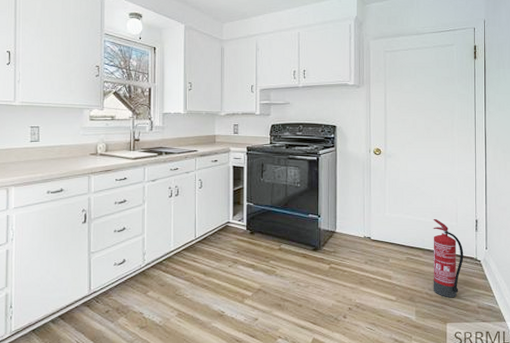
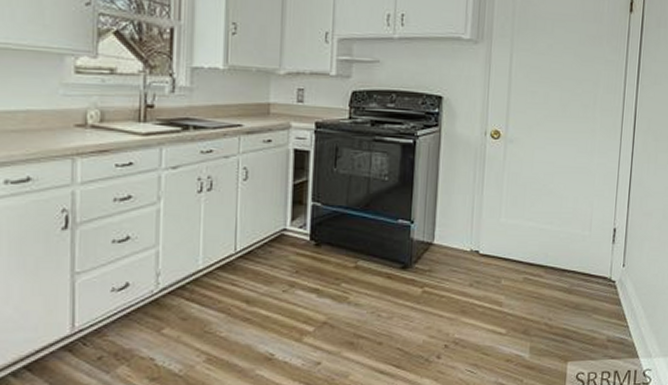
fire extinguisher: present [433,218,464,298] -> none [554,226,596,330]

